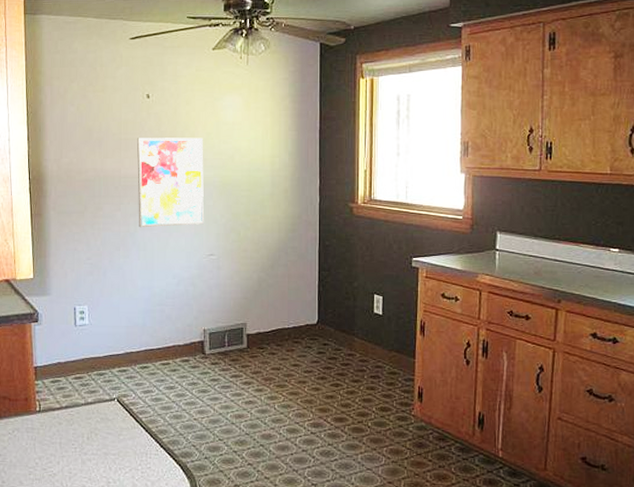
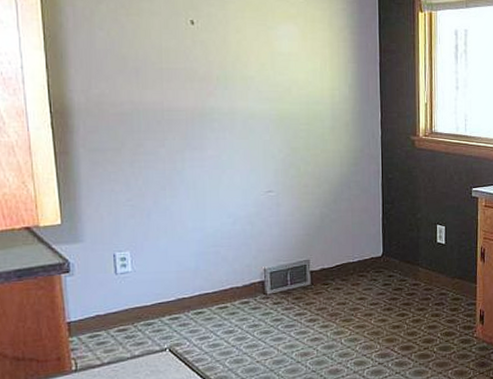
wall art: present [137,137,204,228] -> none [182,67,260,165]

